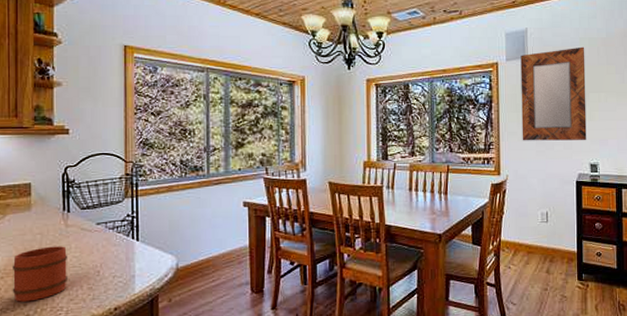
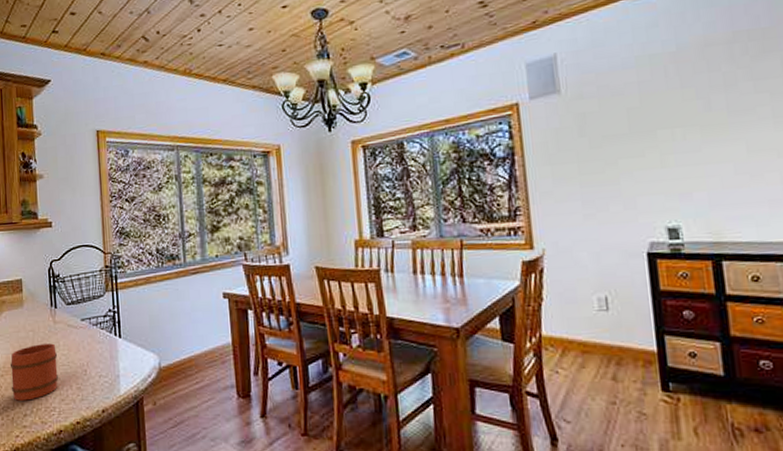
home mirror: present [520,47,587,141] -> none [549,68,659,203]

